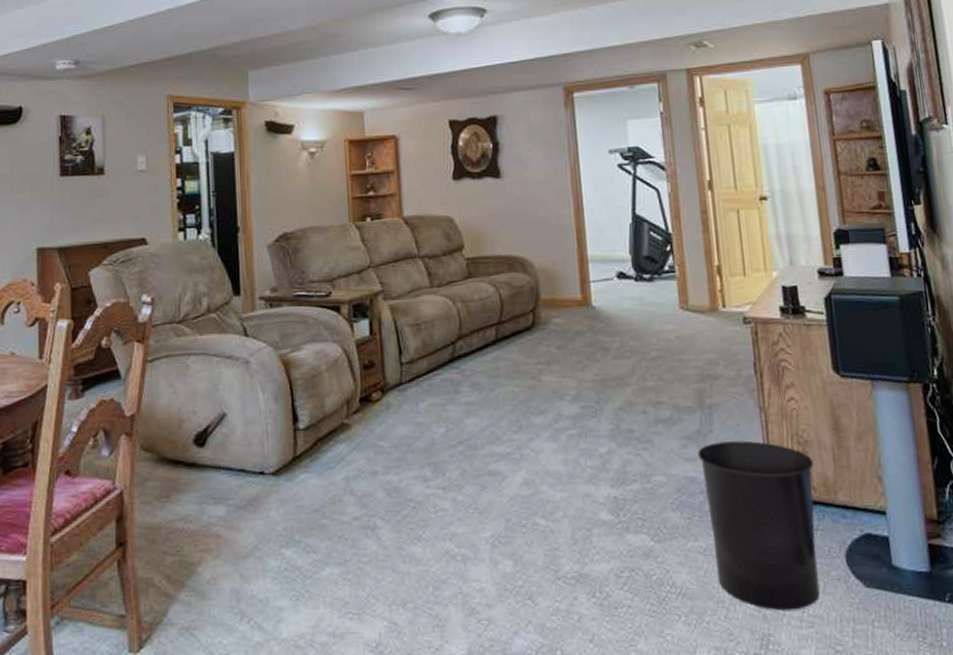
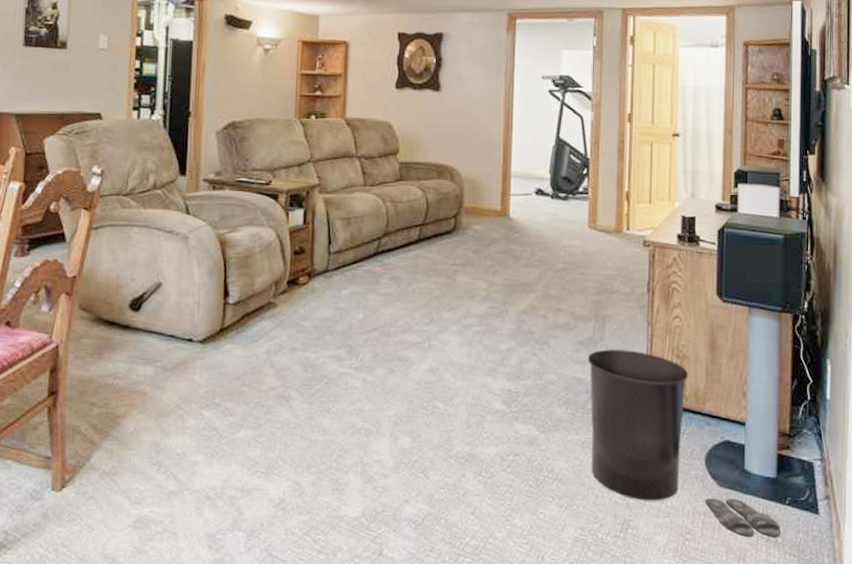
slippers: none [852,600,945,643] -> present [705,498,781,537]

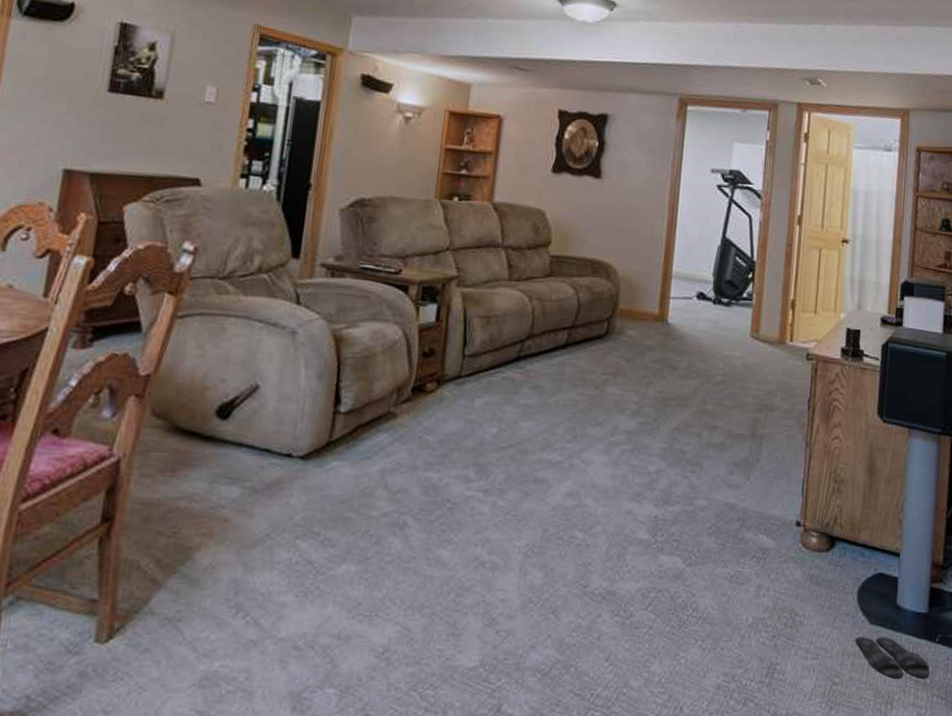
waste bin: present [587,348,689,501] -> none [738,471,846,641]

